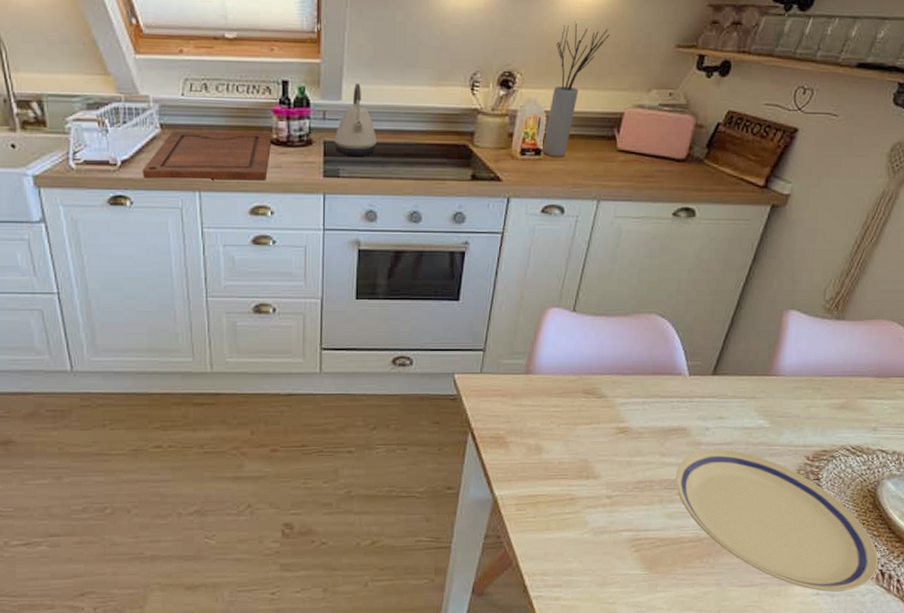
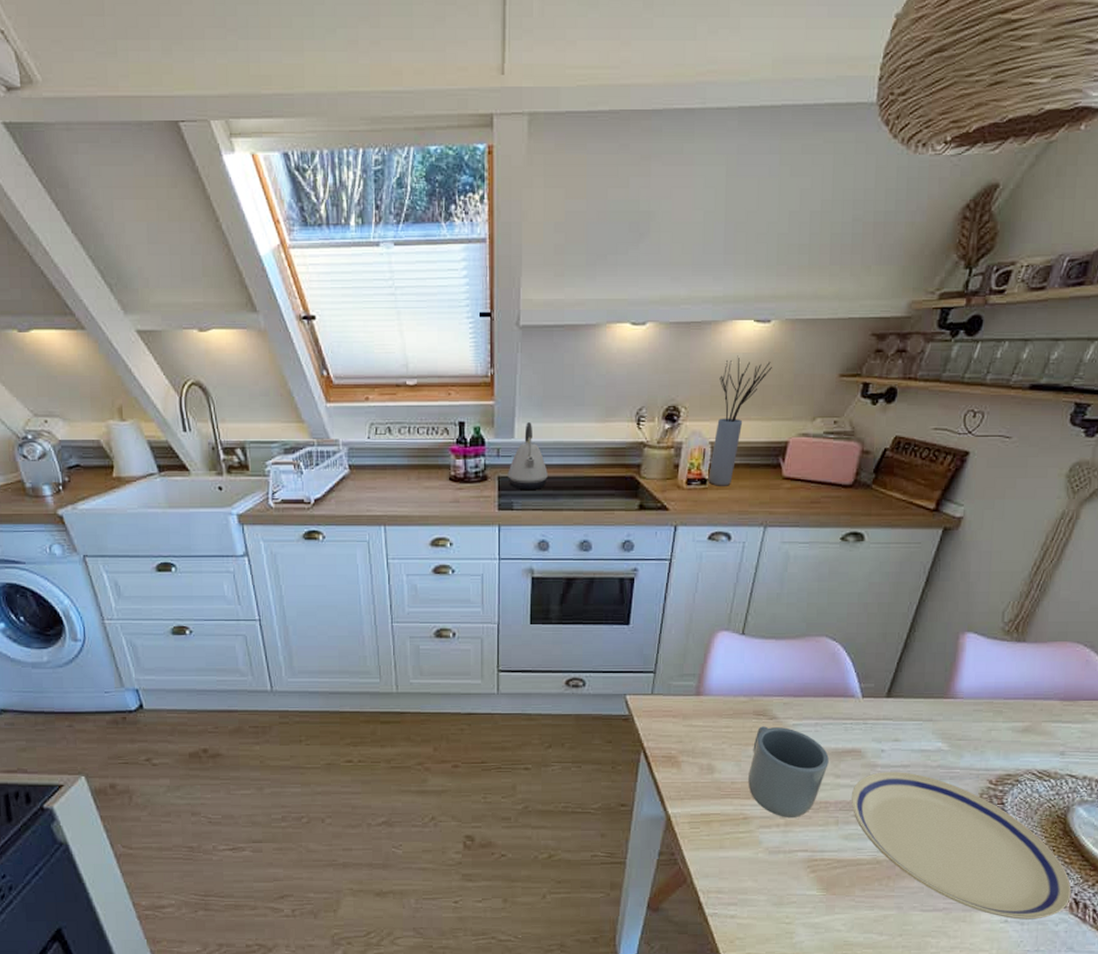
cutting board: present [142,130,272,181] -> none [333,470,450,515]
mug: none [575,405,655,497] -> present [748,726,829,817]

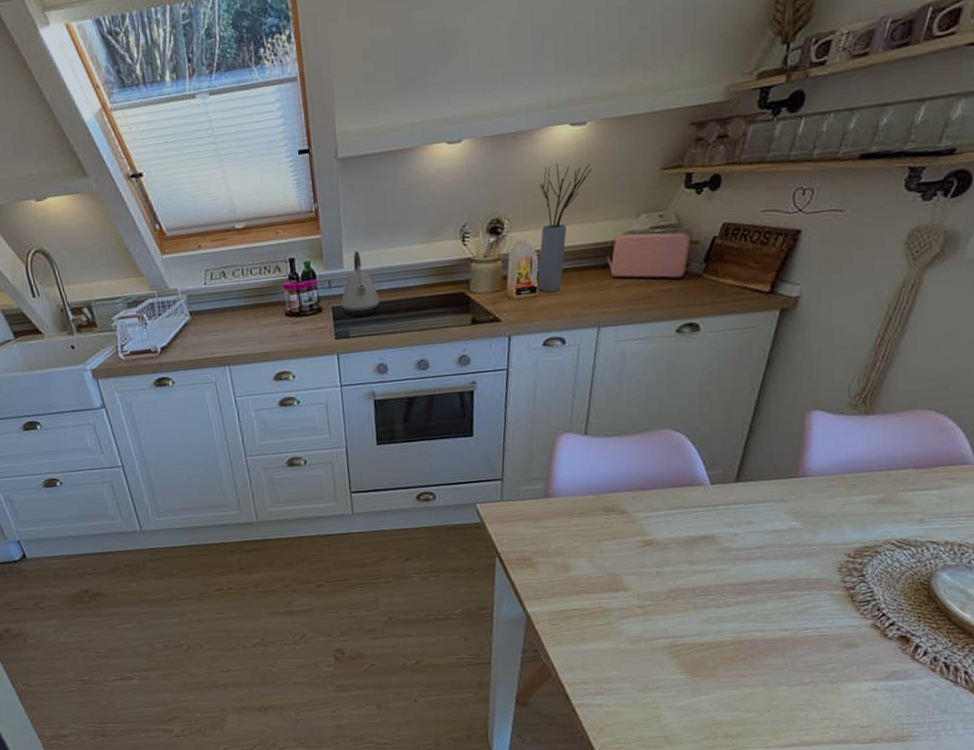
mug: present [748,726,829,817] -> none [603,521,682,607]
plate: present [851,772,1071,920] -> none [707,553,940,687]

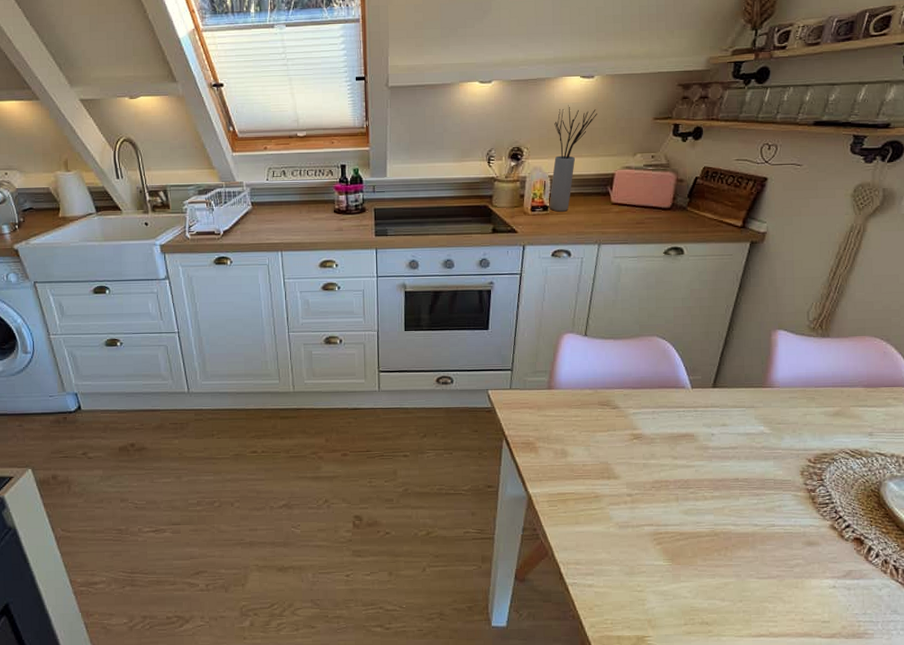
kettle: present [340,251,380,318] -> none [382,164,415,220]

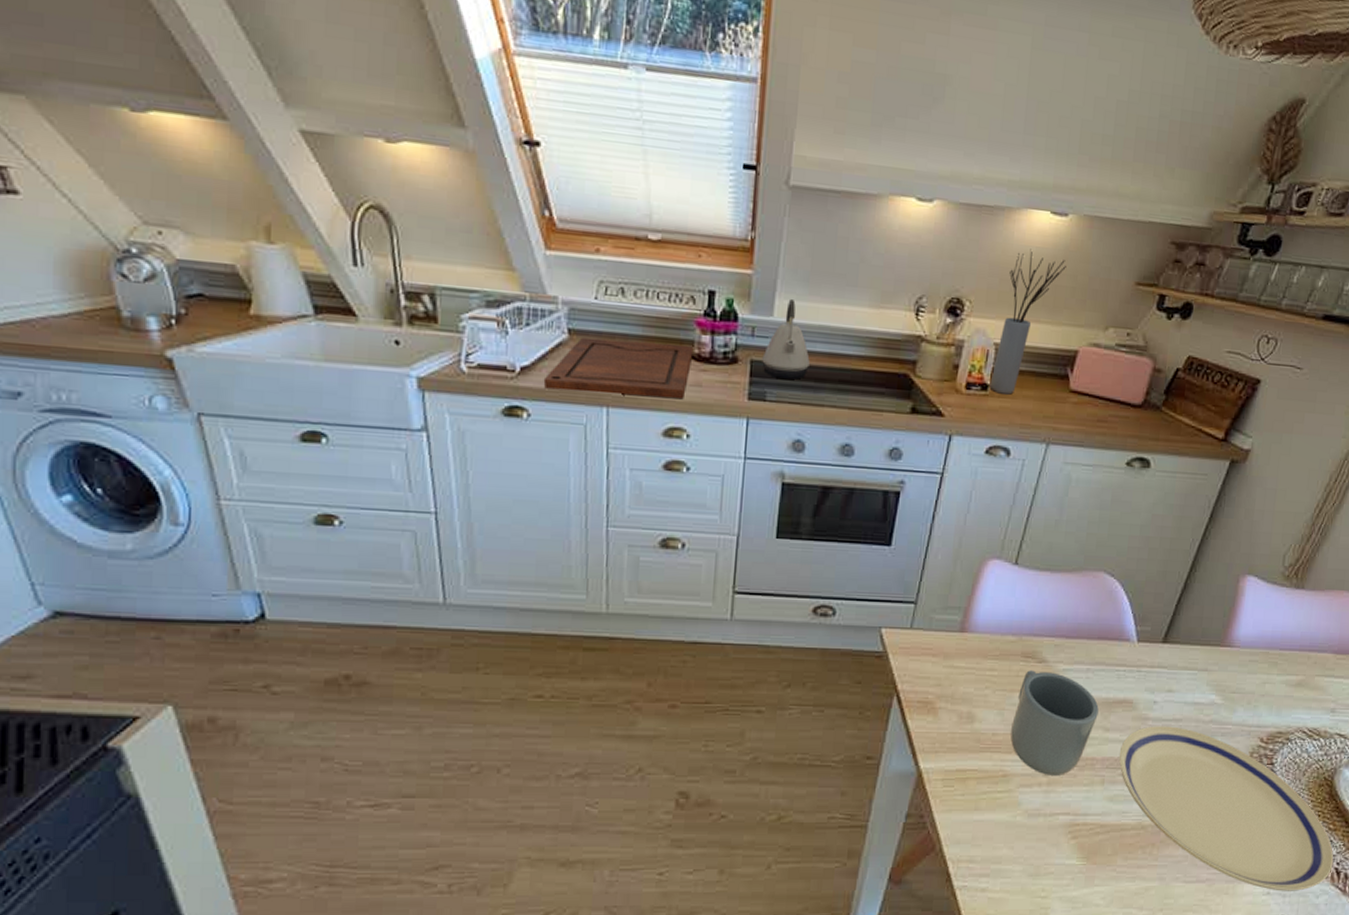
cutting board: none [238,204,335,244] -> present [543,337,694,400]
kettle: none [382,164,415,220] -> present [762,299,810,380]
mug: none [597,415,666,495] -> present [1010,670,1099,775]
plate: none [688,453,891,585] -> present [1118,726,1334,891]

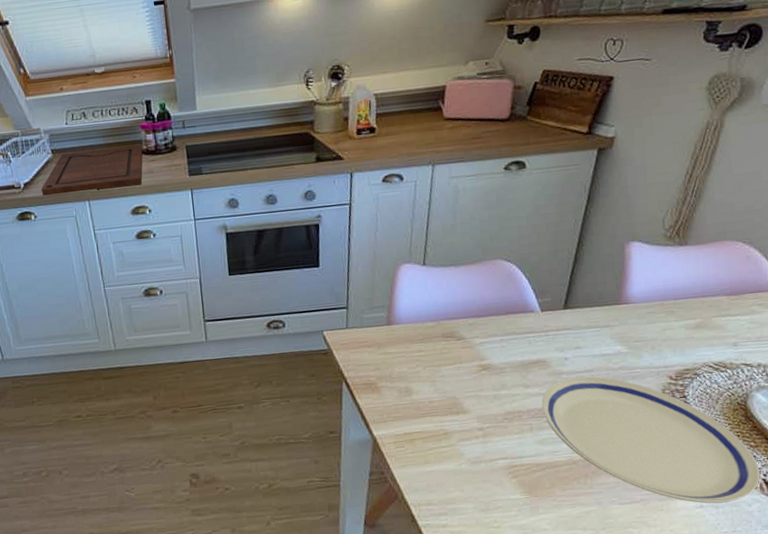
kettle: present [762,299,810,380] -> none [194,94,231,156]
vase: present [989,249,1066,395] -> none [376,13,423,133]
mug: present [1010,670,1099,775] -> none [444,346,517,429]

